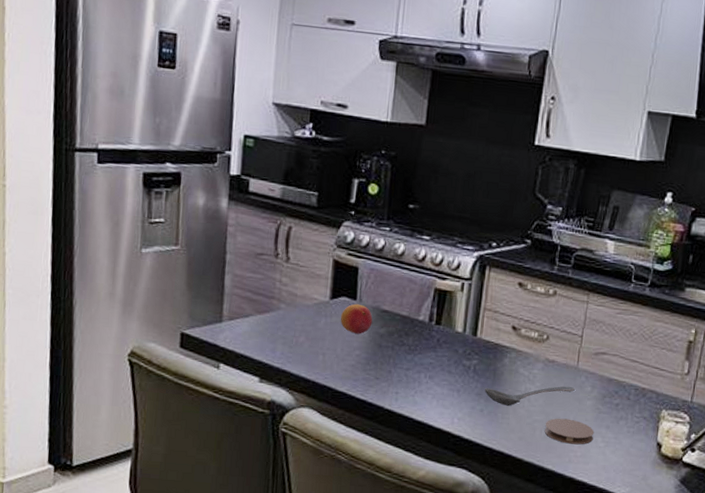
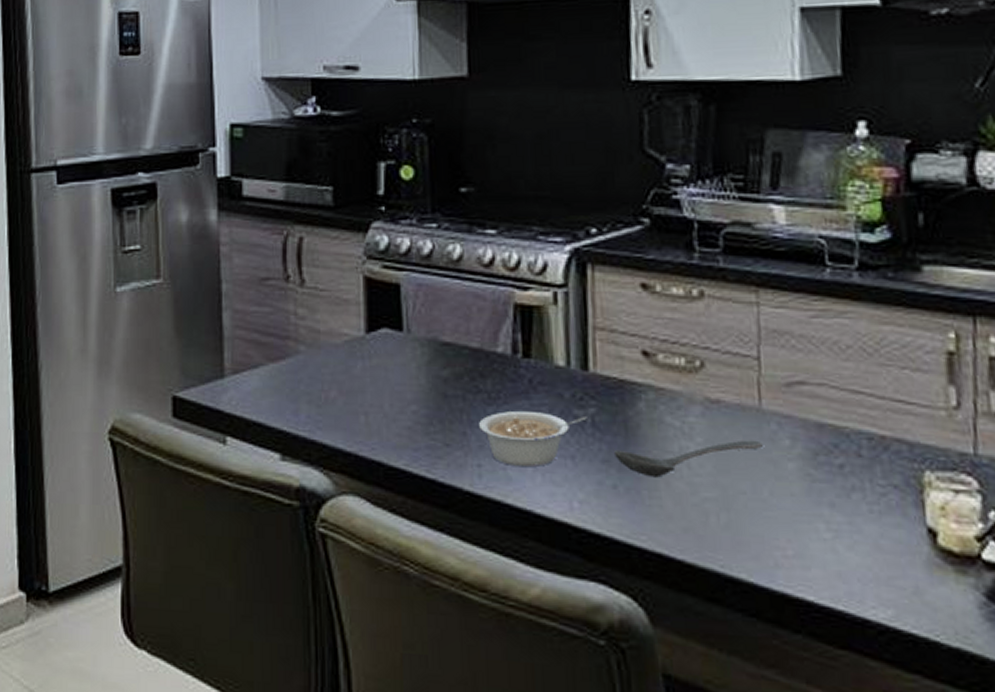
fruit: present [340,304,373,334] -> none [383,336,430,381]
legume: none [400,359,471,396] -> present [479,410,587,468]
coaster: present [544,418,595,445] -> none [722,493,811,537]

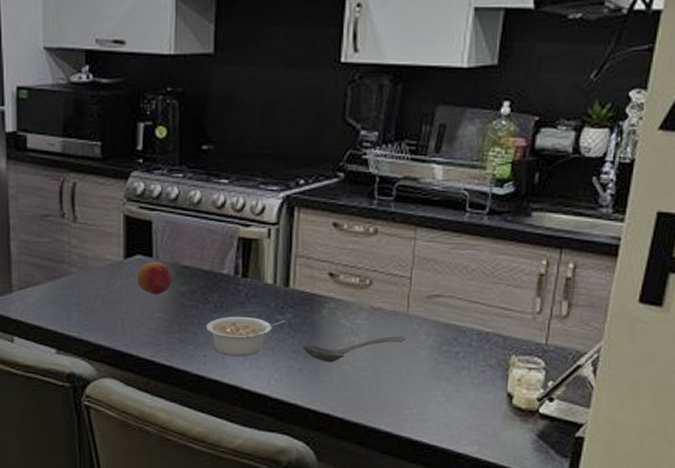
fruit: none [383,336,430,381] -> present [136,261,172,294]

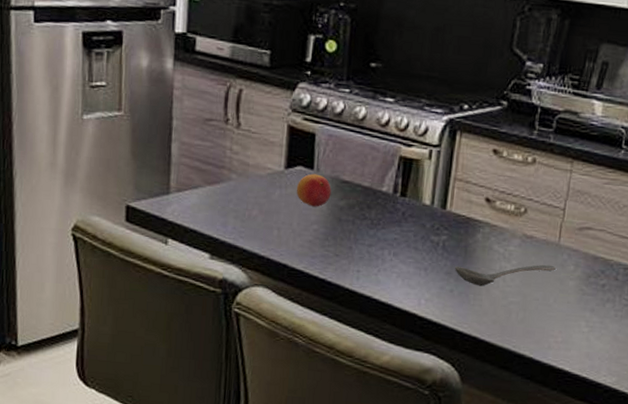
legume: present [207,316,285,357] -> none [362,234,440,274]

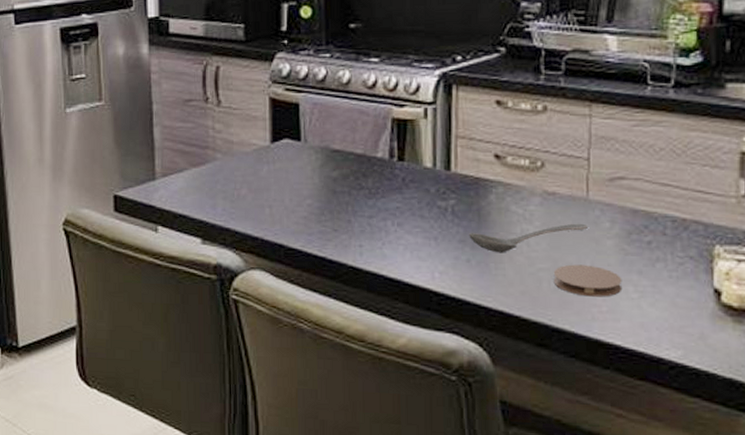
fruit: present [296,173,331,207] -> none [284,145,322,180]
coaster: none [521,299,577,330] -> present [553,264,622,297]

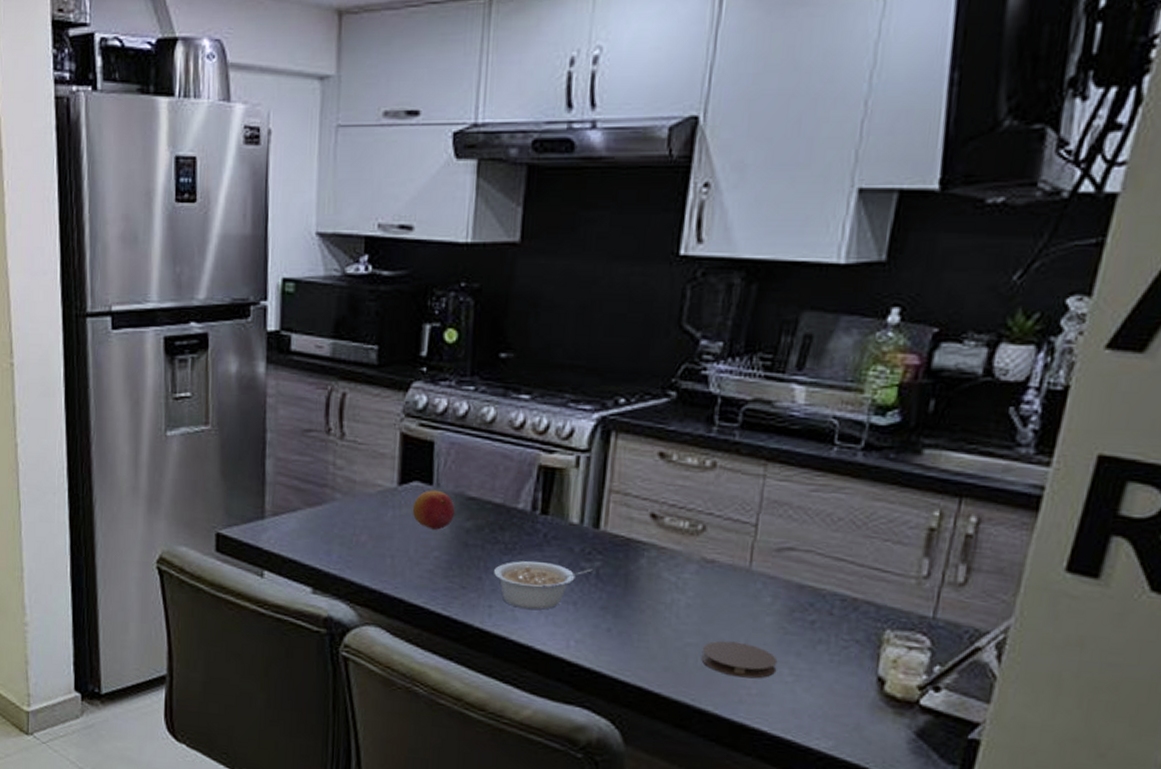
fruit: none [284,145,322,180] -> present [412,490,455,530]
legume: none [361,202,448,247] -> present [494,561,593,610]
stirrer: present [469,223,588,253] -> none [613,595,747,624]

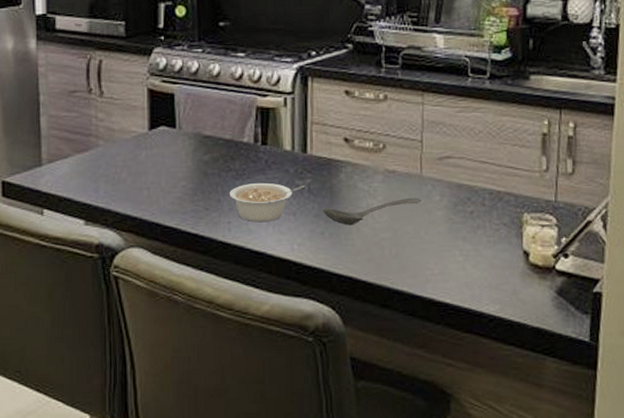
fruit: present [412,490,455,530] -> none [161,132,195,164]
stirrer: none [613,595,747,624] -> present [323,197,422,226]
coaster: present [701,640,778,679] -> none [394,233,450,261]

